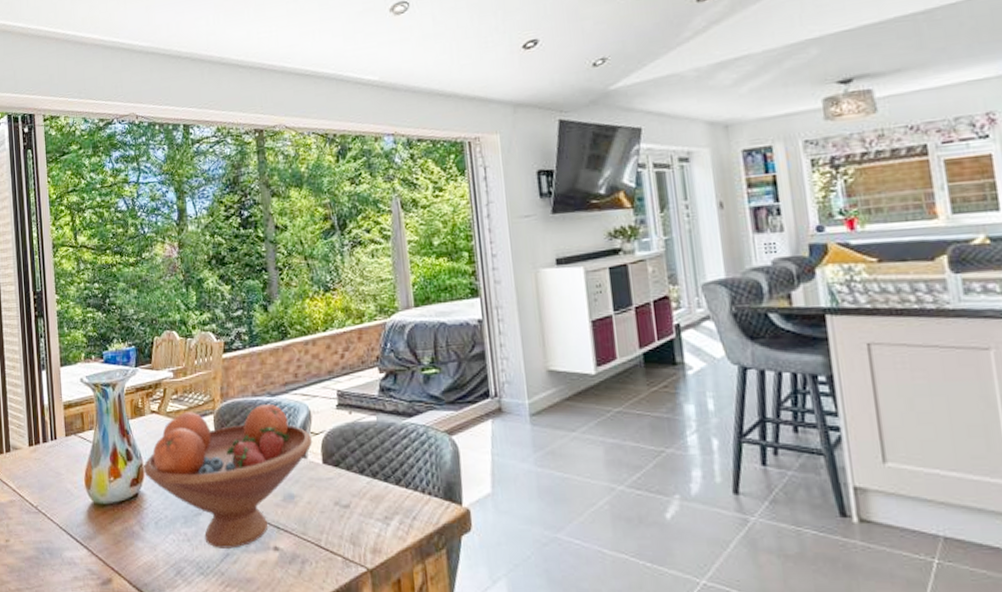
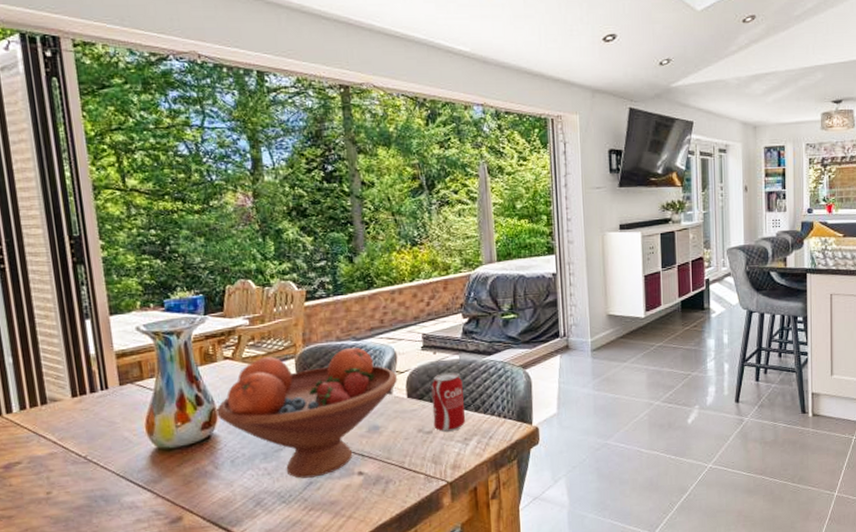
beverage can: none [347,436,386,507] -> present [431,372,466,432]

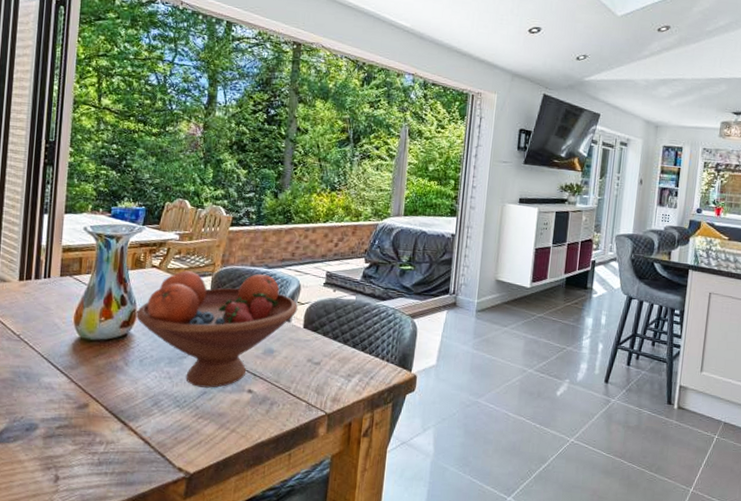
beverage can: present [431,372,466,432] -> none [322,310,355,366]

